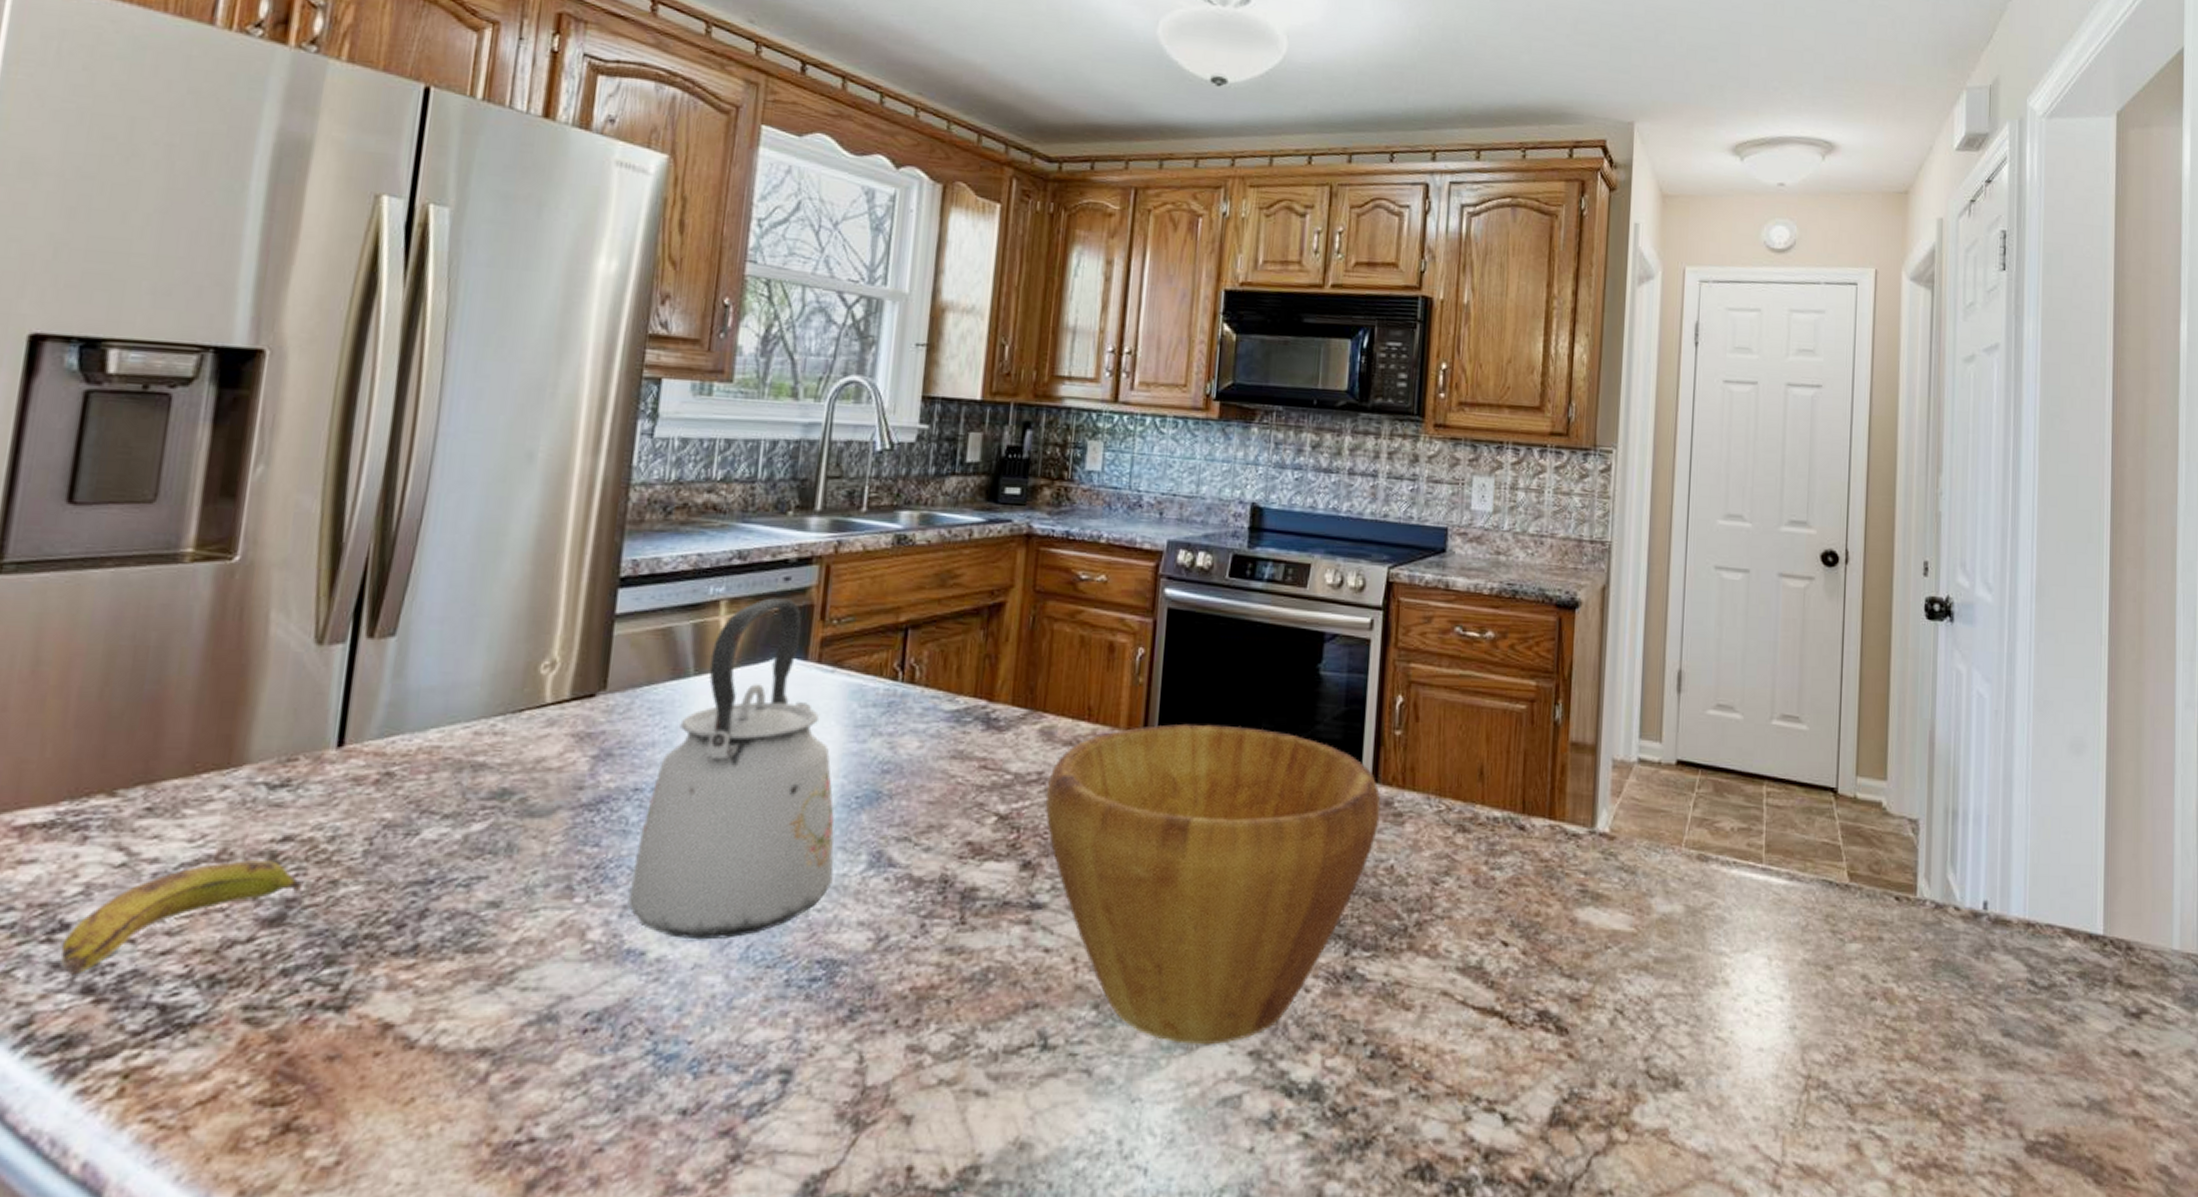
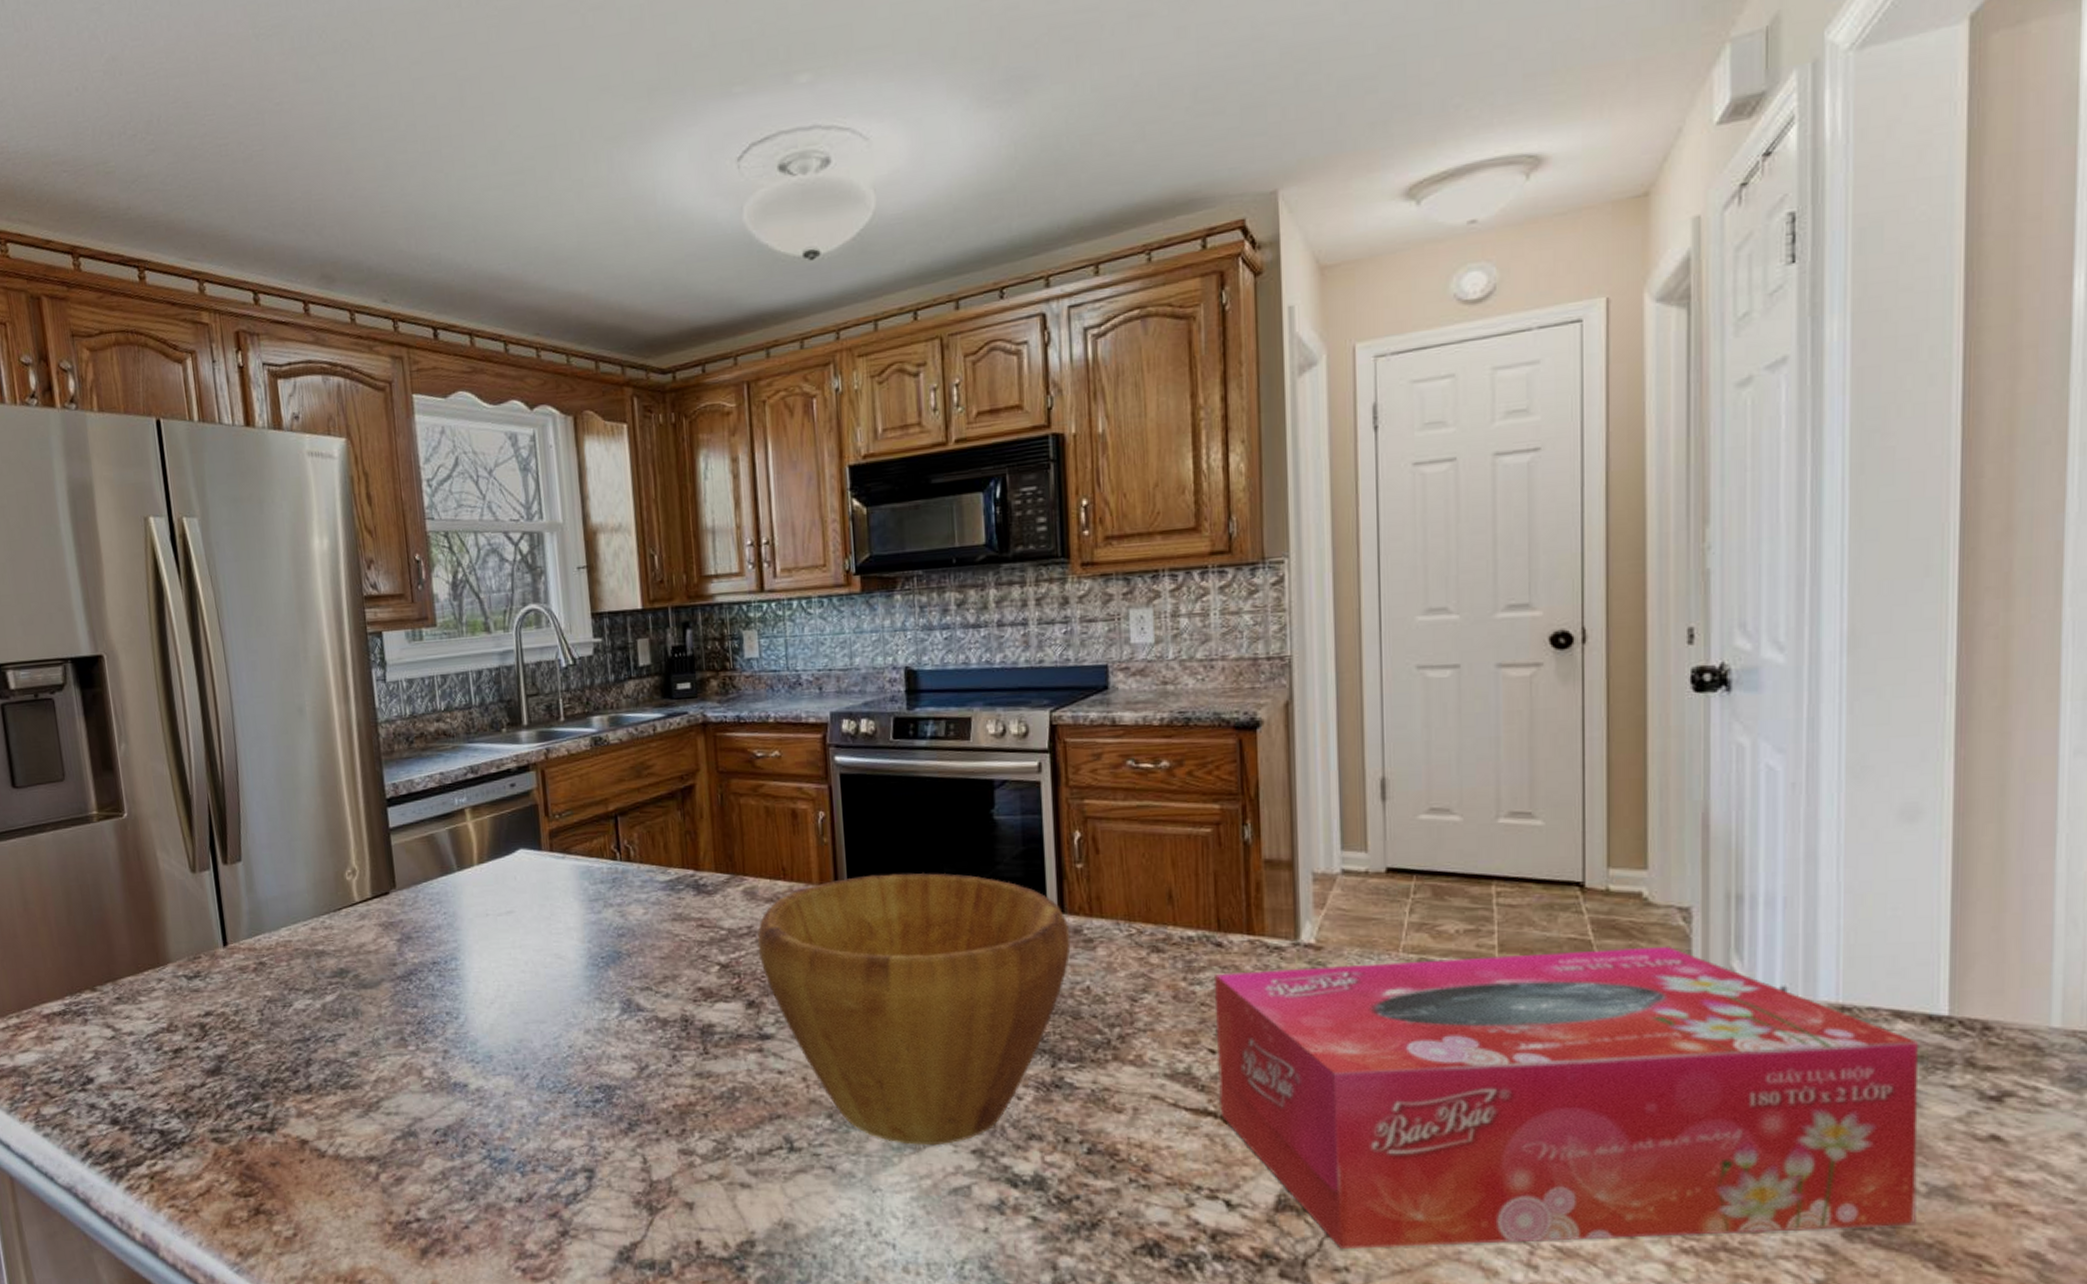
banana: present [60,860,304,975] -> none [91,1030,227,1112]
kettle: present [627,598,835,940] -> none [444,801,596,1074]
tissue box: none [1506,855,2082,1170] -> present [1215,946,1919,1250]

